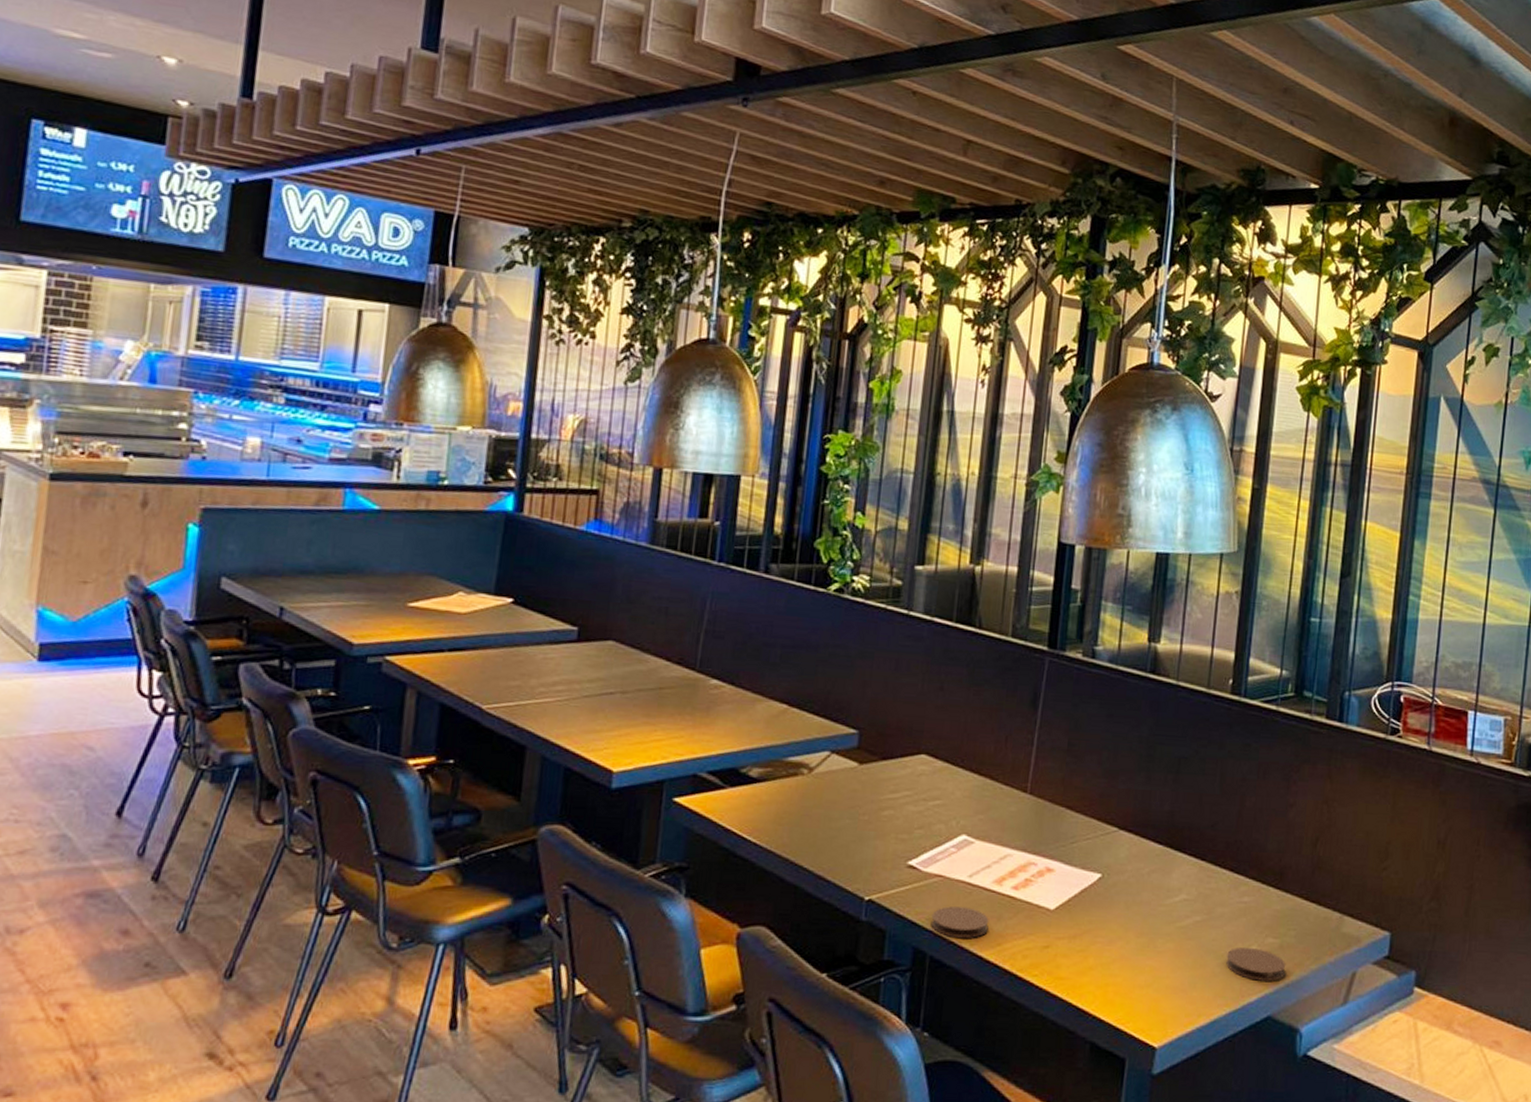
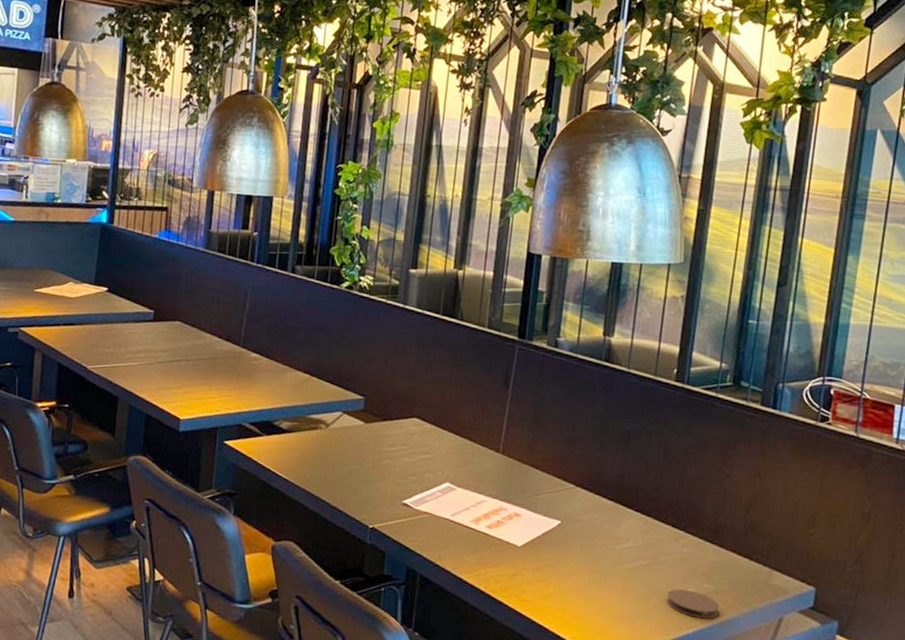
coaster: present [931,906,989,938] -> none [421,537,468,564]

